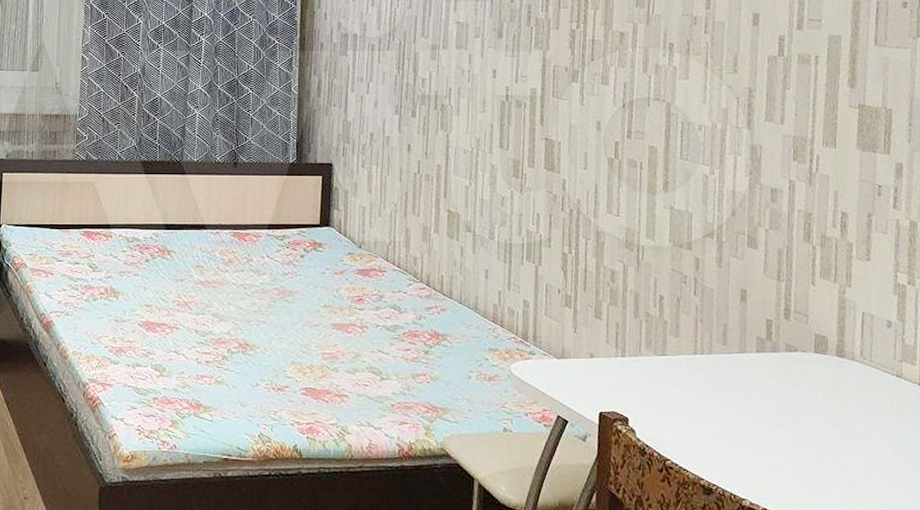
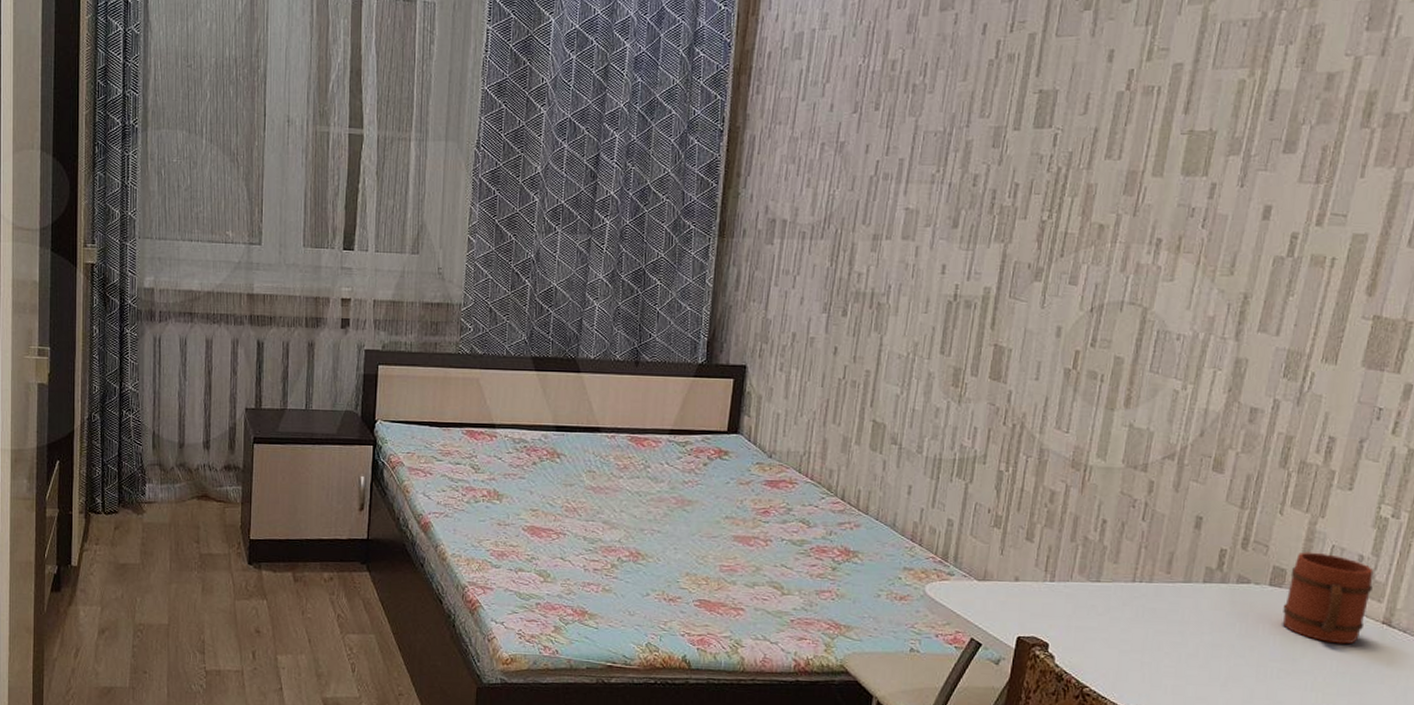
mug: none [830,319,905,407] -> present [1283,552,1374,644]

